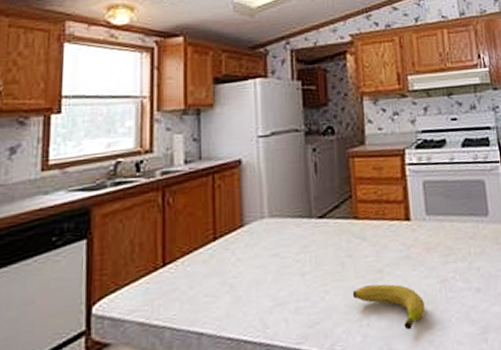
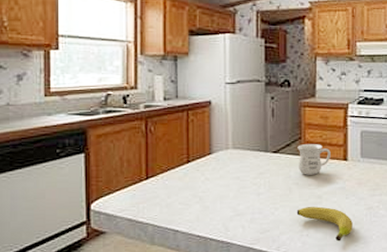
mug: none [348,202,389,244] -> present [298,143,331,175]

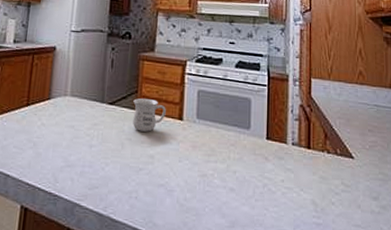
fruit: present [296,206,353,242] -> none [127,166,185,210]

